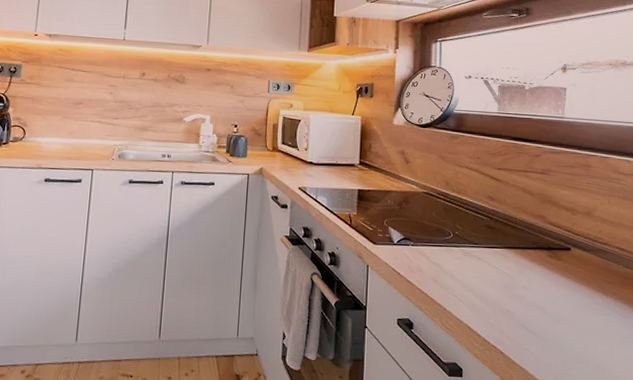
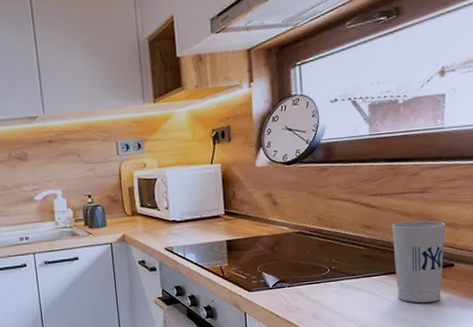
cup: none [513,198,564,284] -> present [391,220,446,303]

